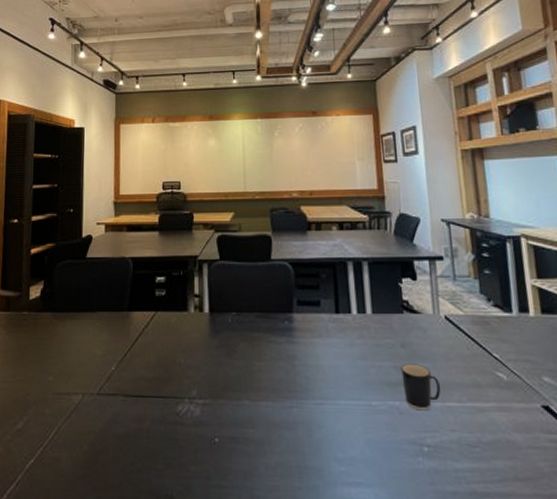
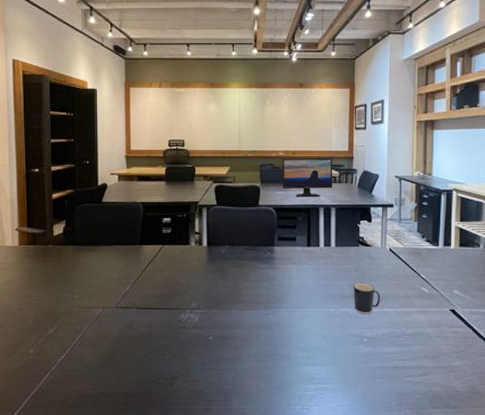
computer monitor: none [297,198,362,249] -> present [282,157,333,197]

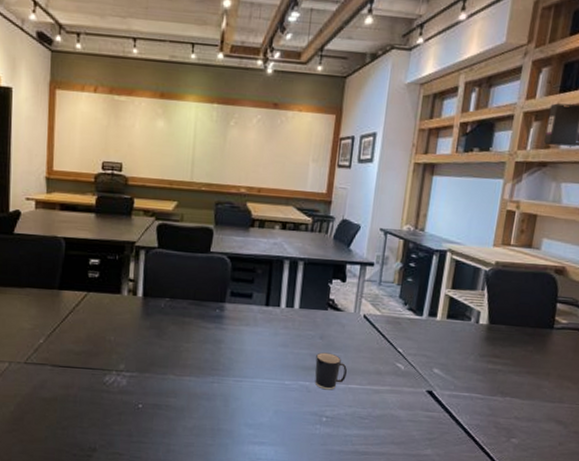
computer monitor: present [282,157,333,197] -> none [241,196,307,247]

